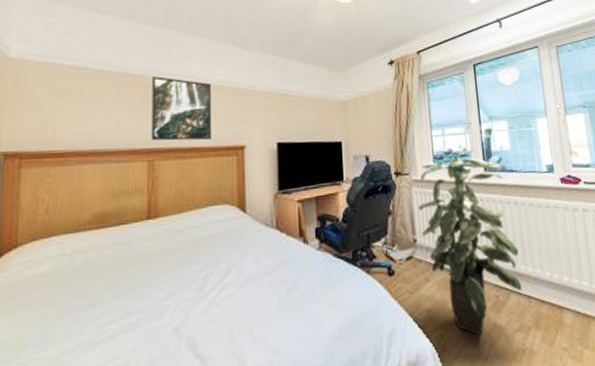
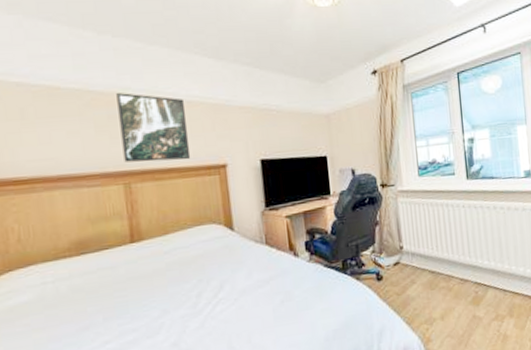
indoor plant: present [418,147,523,336] -> none [404,157,499,327]

